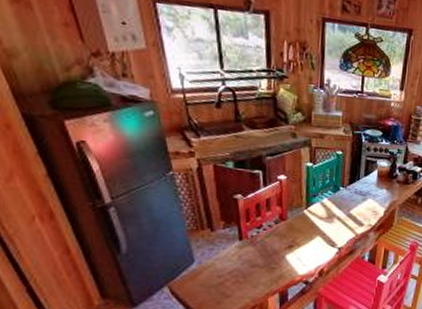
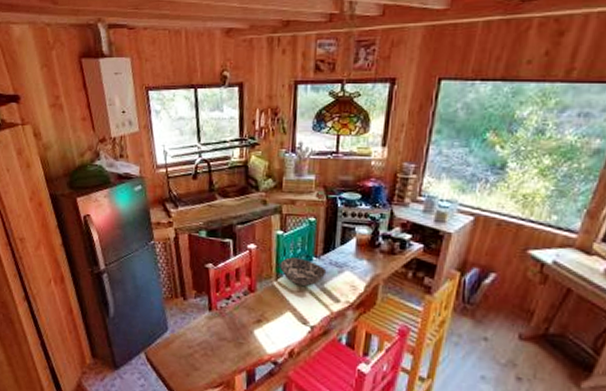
bowl: none [310,187,353,213] -> present [280,257,327,286]

